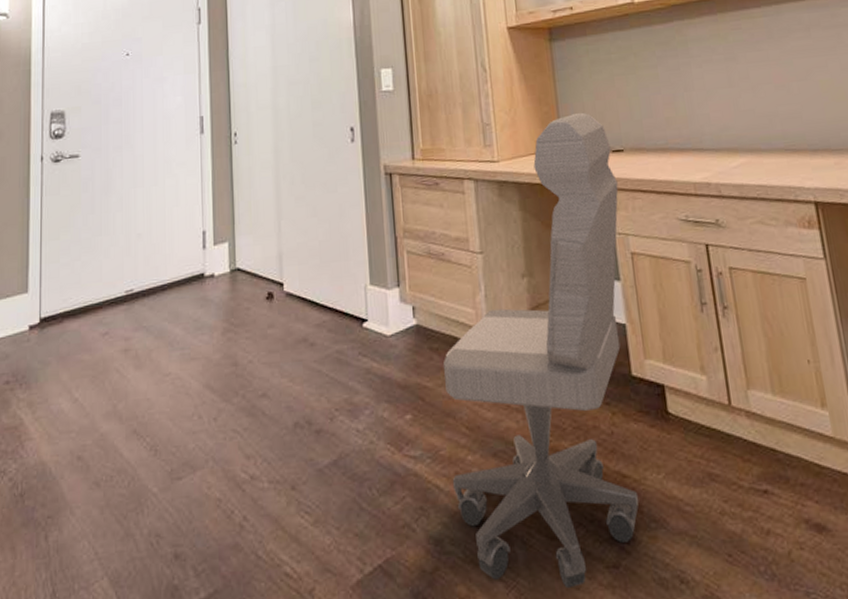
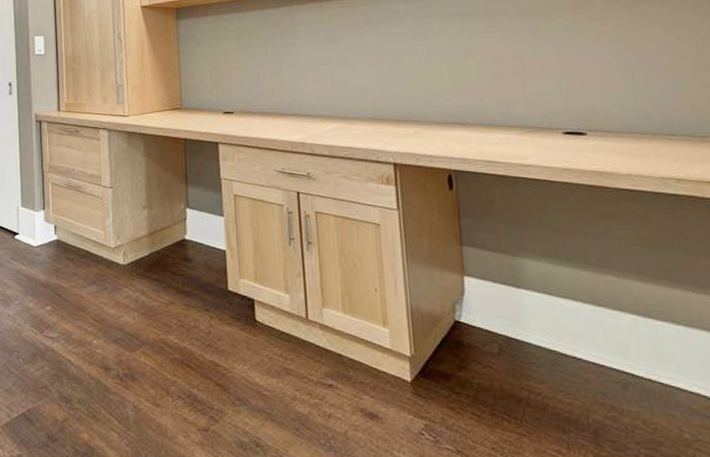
office chair: present [442,112,639,589] -> none [77,79,228,443]

